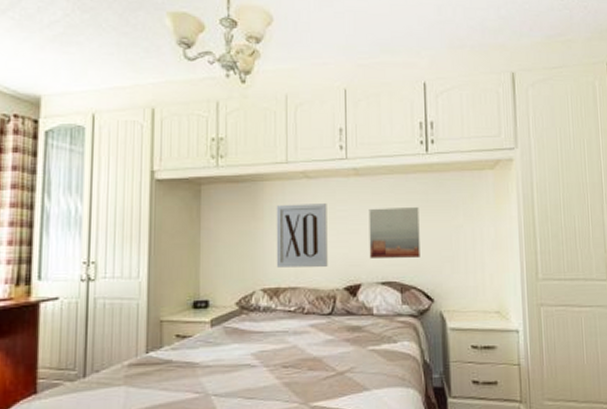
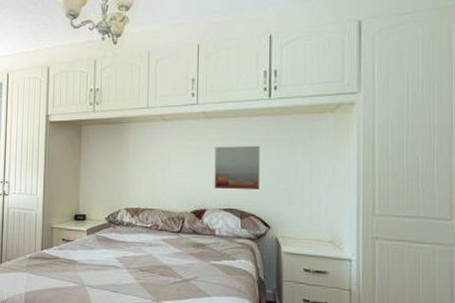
wall art: present [276,202,328,267] -> none [137,140,180,193]

